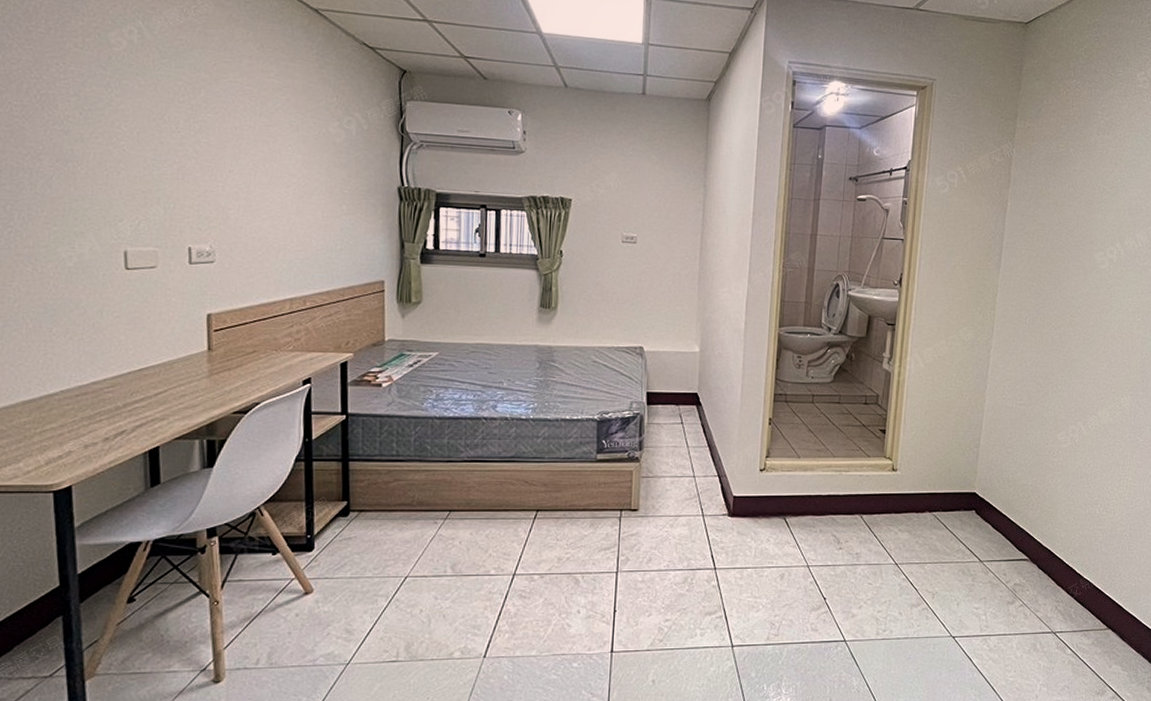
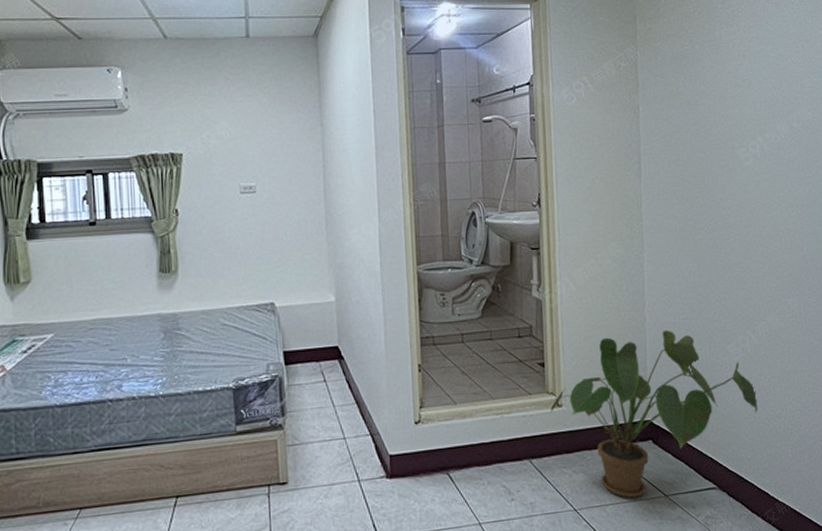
house plant: none [885,412,1078,560] -> present [550,330,758,498]

